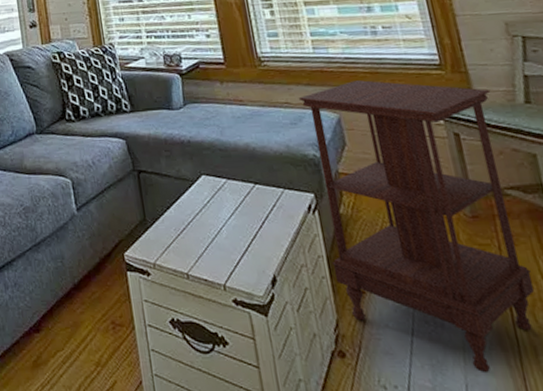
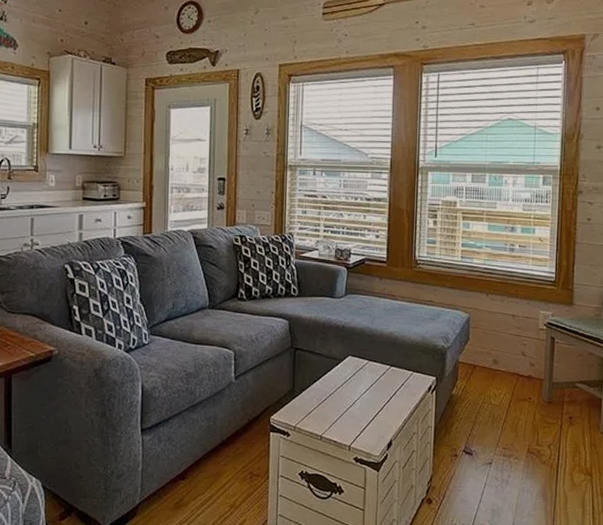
side table: present [298,80,535,374] -> none [437,288,586,516]

